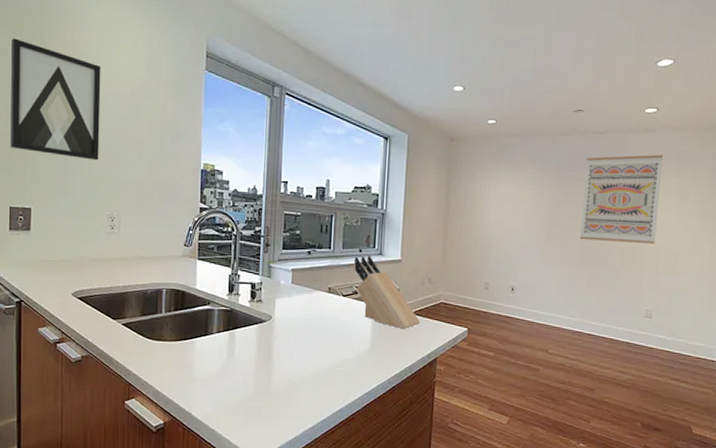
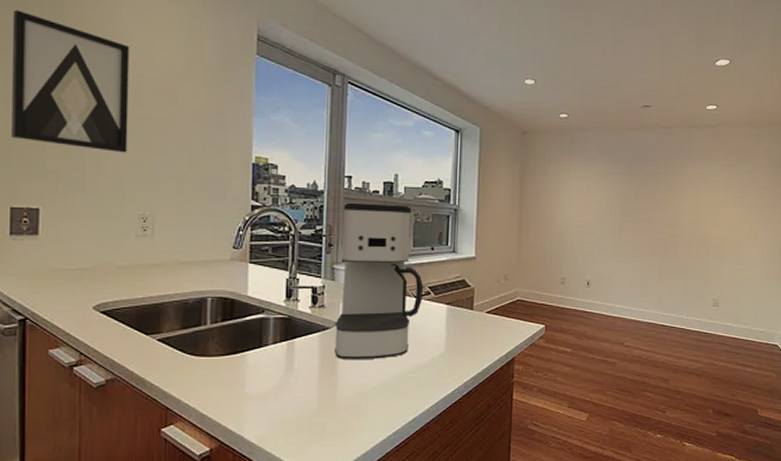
coffee maker: none [270,207,352,352] -> present [334,203,424,359]
knife block: present [354,256,420,330] -> none [426,254,496,330]
wall art: present [579,154,664,244] -> none [650,149,724,235]

